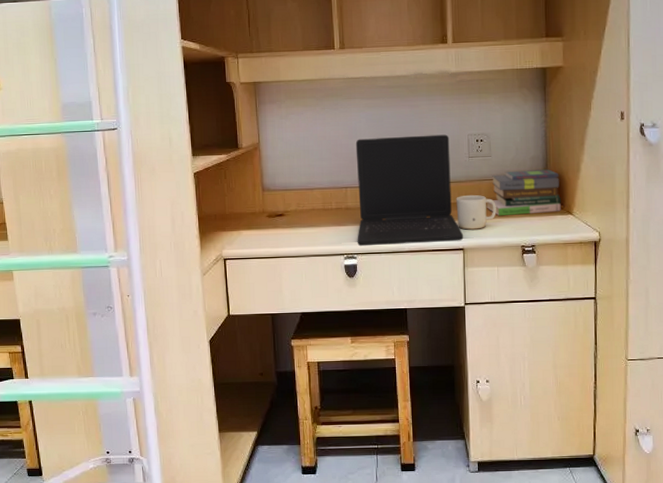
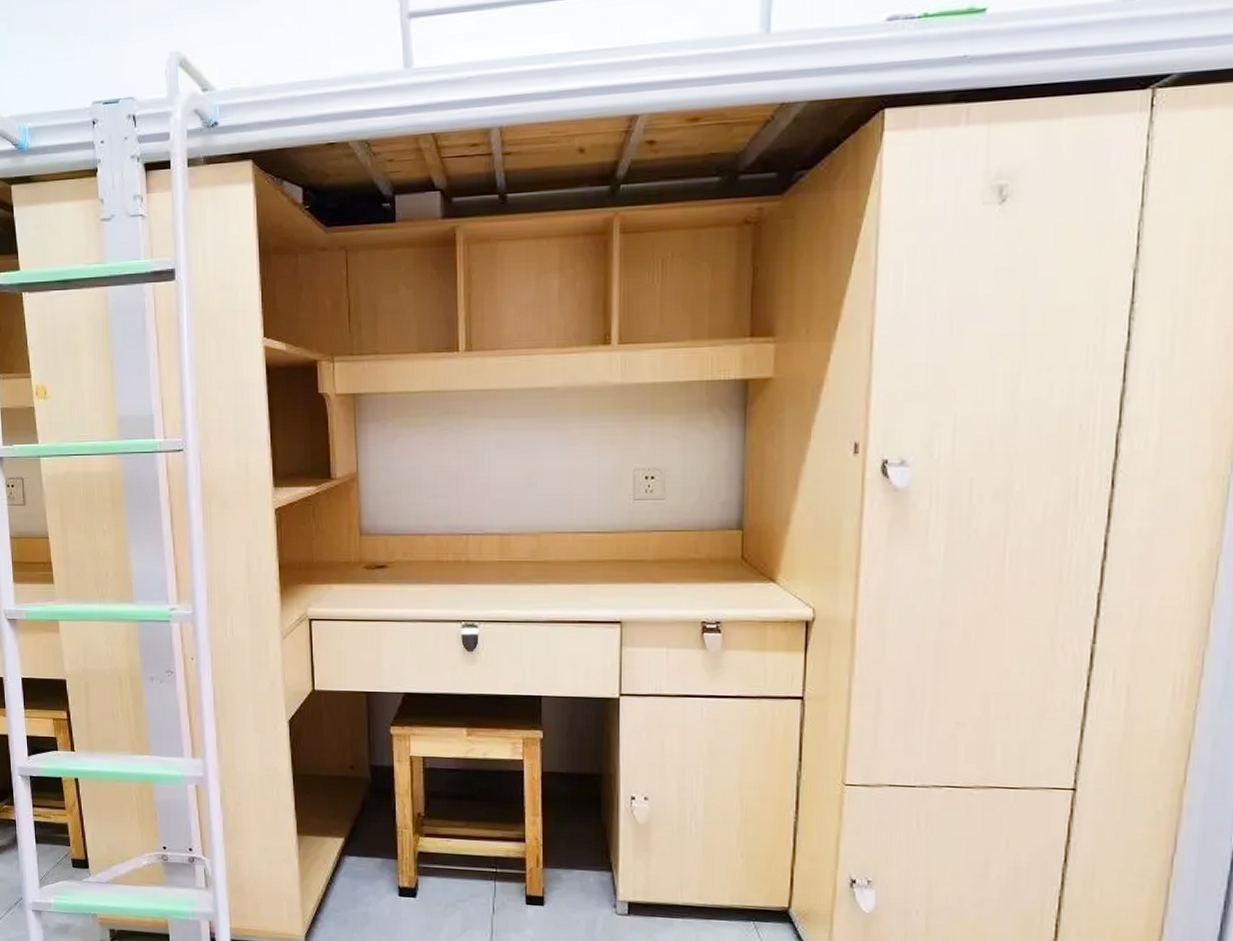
laptop: present [355,134,464,247] -> none [479,468,622,612]
mug: present [456,194,496,230] -> none [613,550,669,597]
books: present [486,169,561,217] -> none [655,519,761,581]

